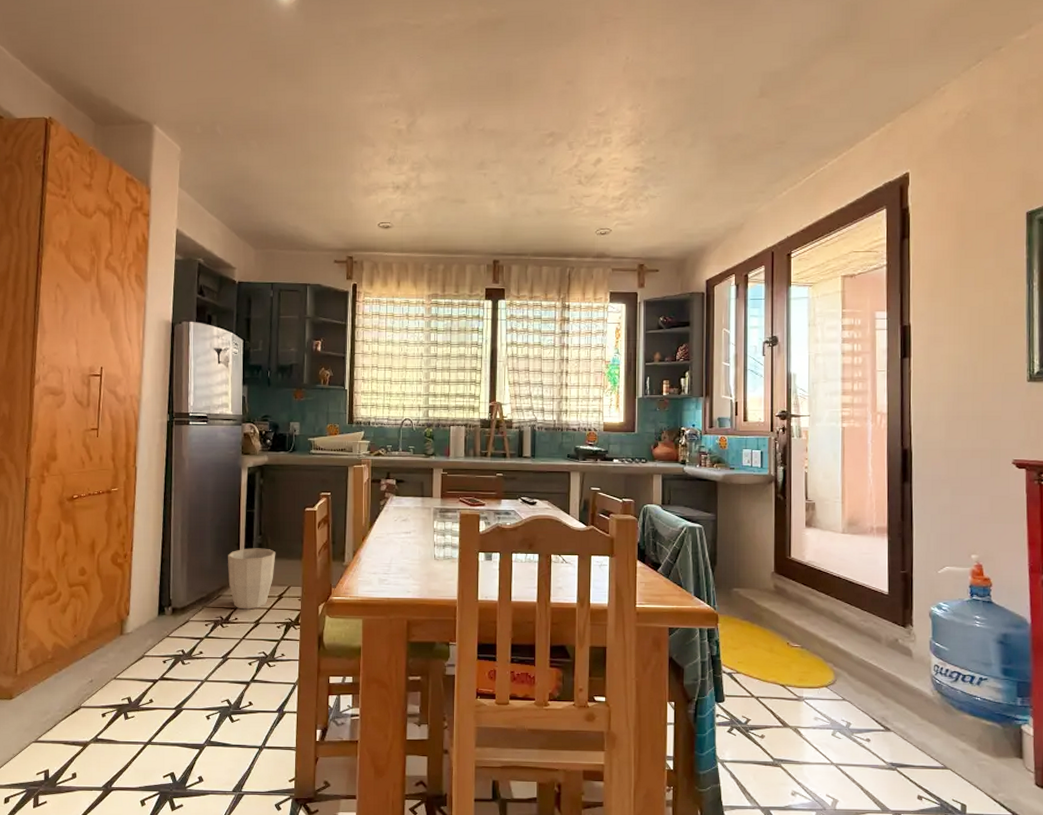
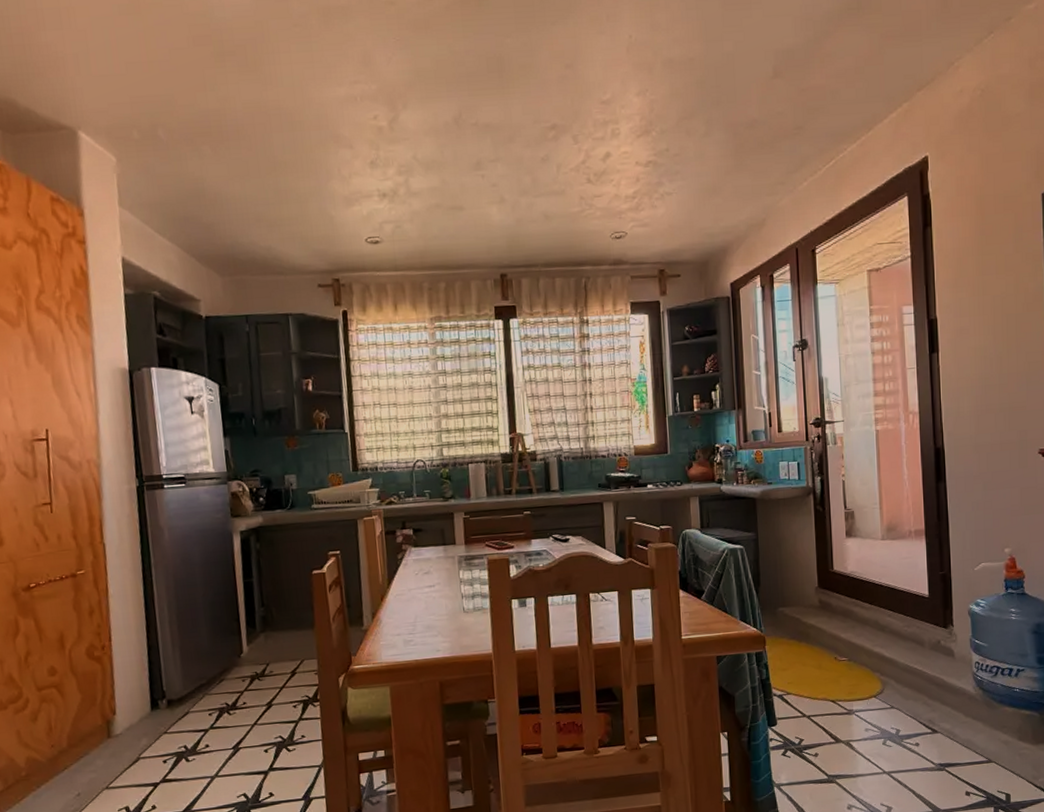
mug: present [228,548,276,610] -> none [227,620,284,692]

